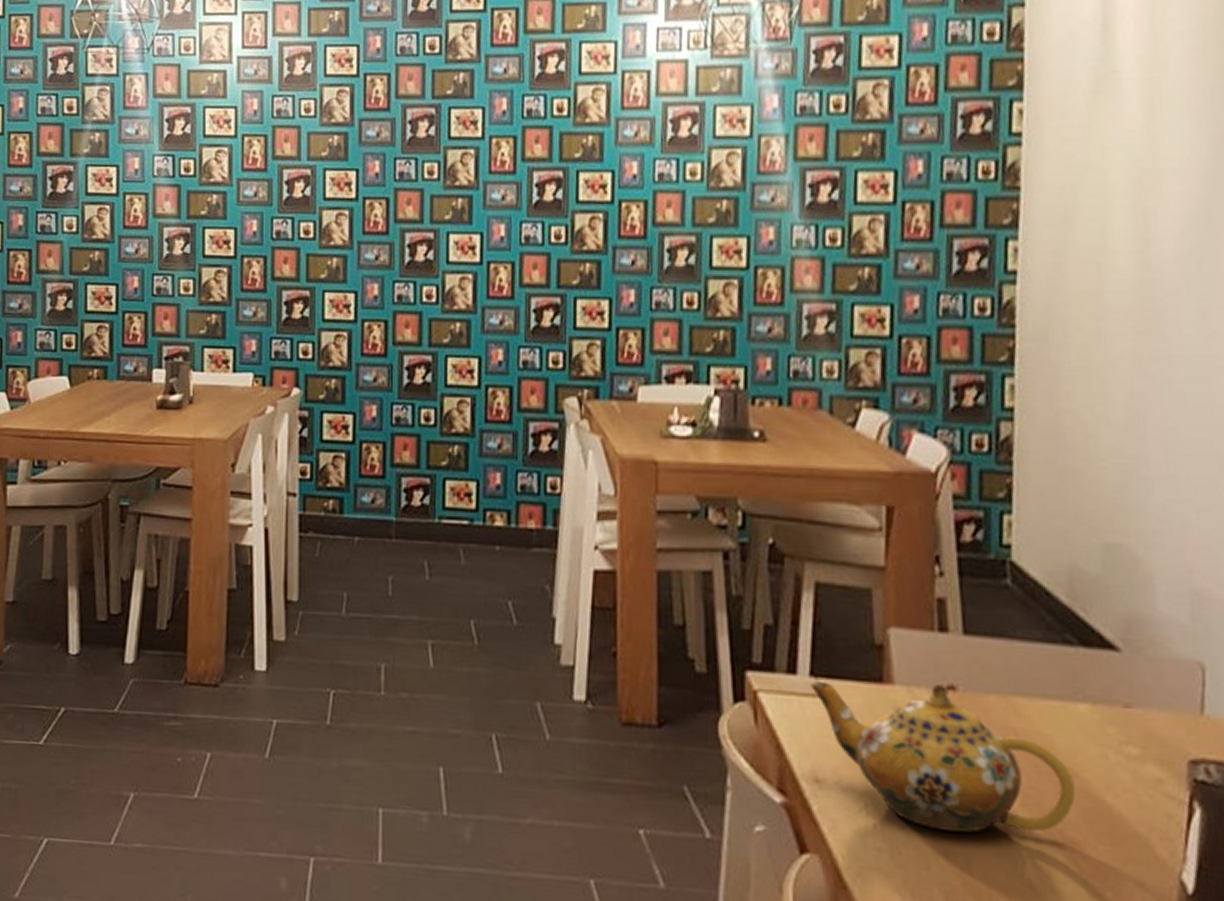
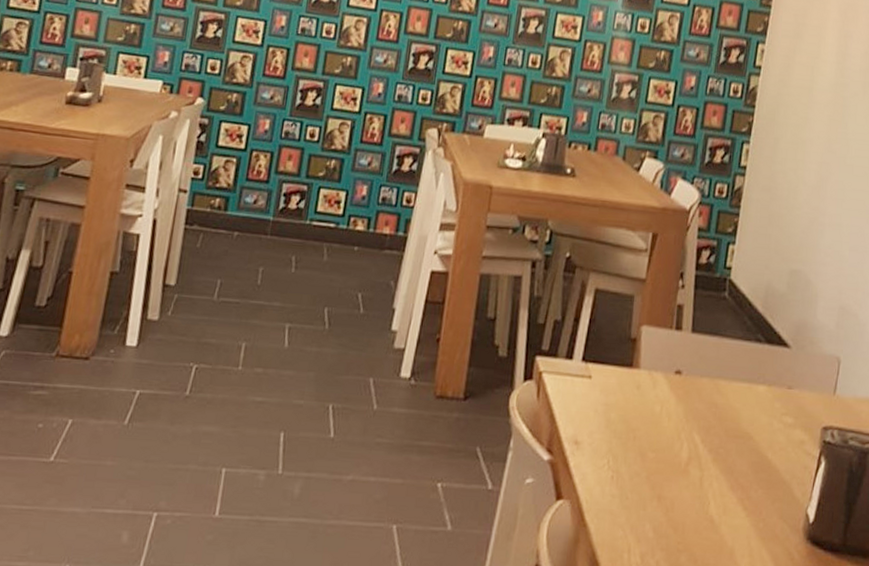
teapot: present [811,682,1076,833] -> none [581,366,750,481]

